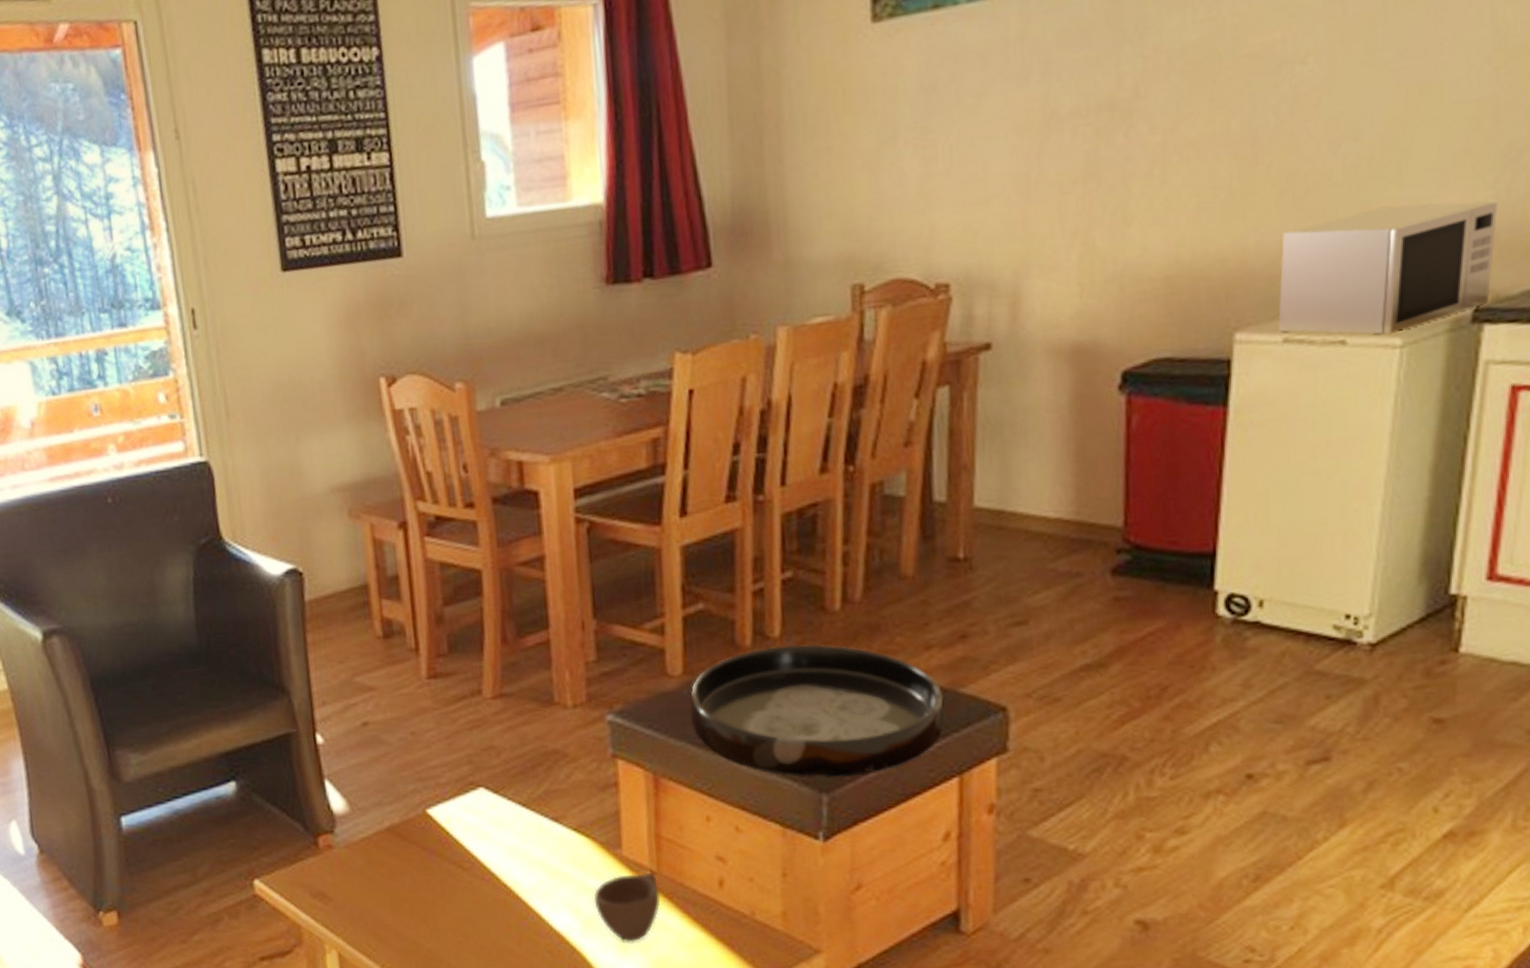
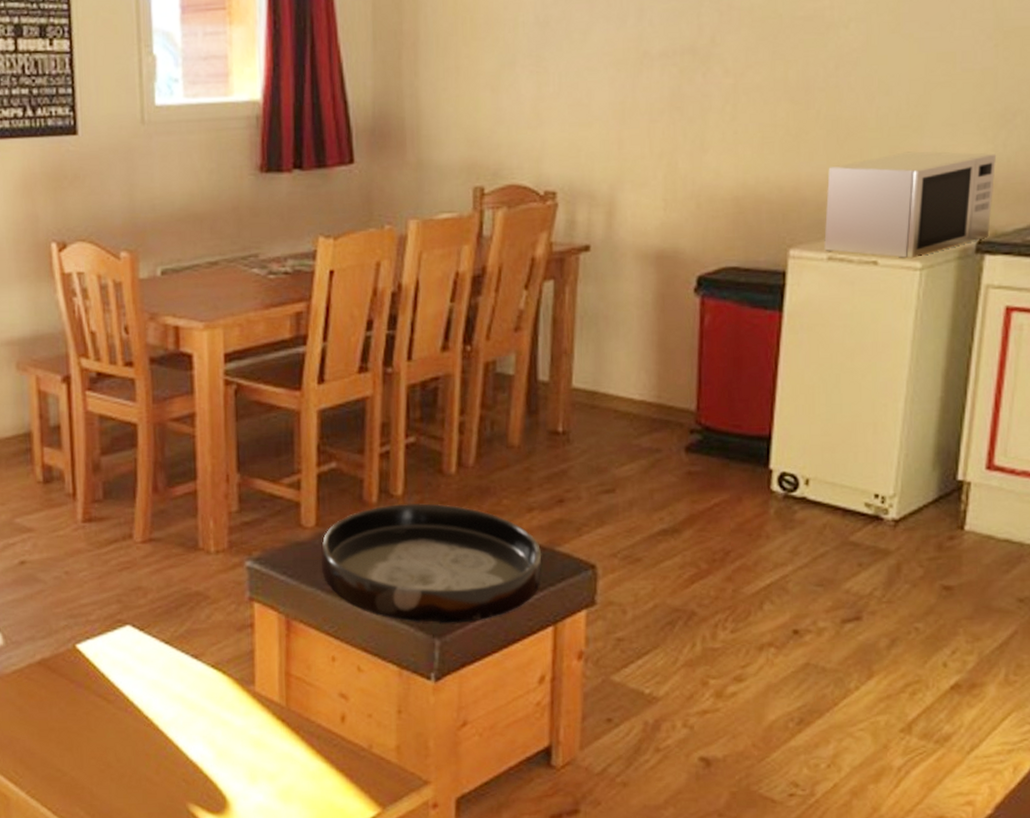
cup: present [593,872,661,942] -> none [227,707,288,772]

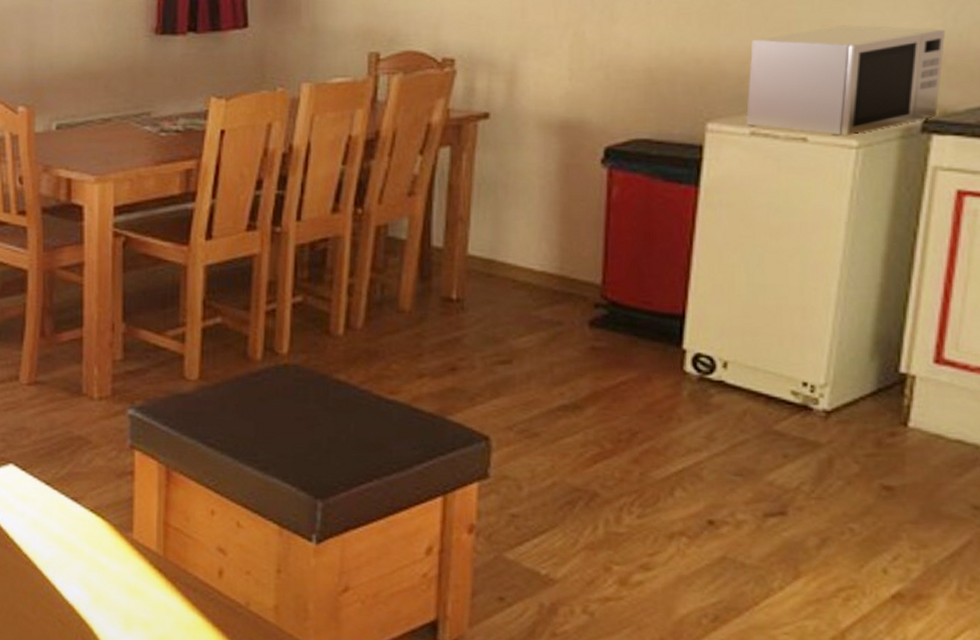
tray: present [321,502,542,624] -> none [204,362,432,486]

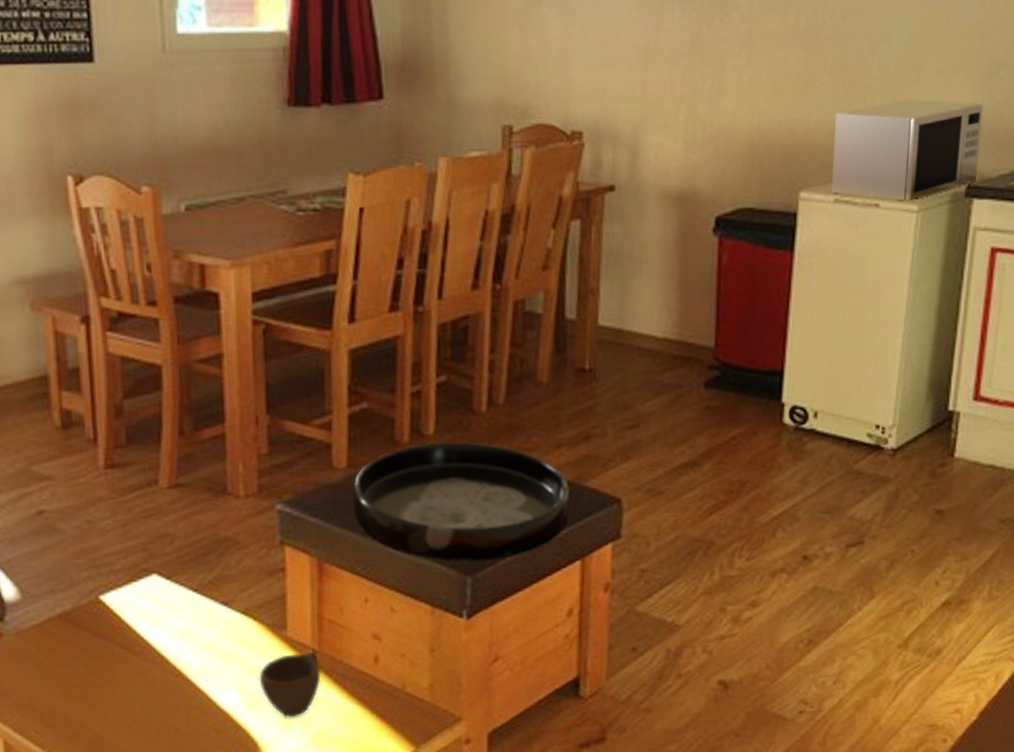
cup: none [104,556,164,620] -> present [259,651,321,718]
tray: none [204,362,432,486] -> present [353,441,570,561]

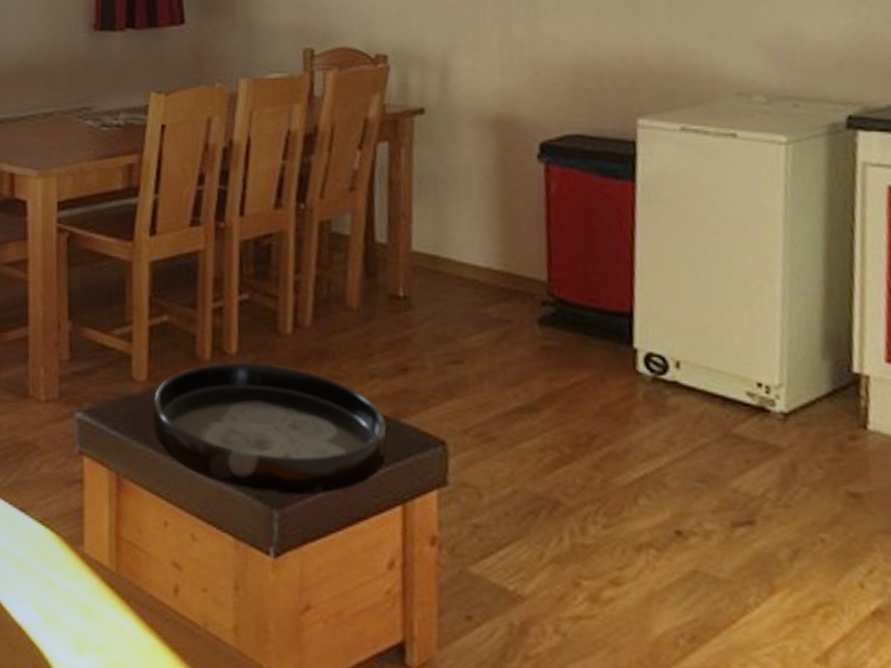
cup: present [259,651,321,718] -> none [54,572,118,643]
microwave: present [831,100,984,202] -> none [673,24,860,133]

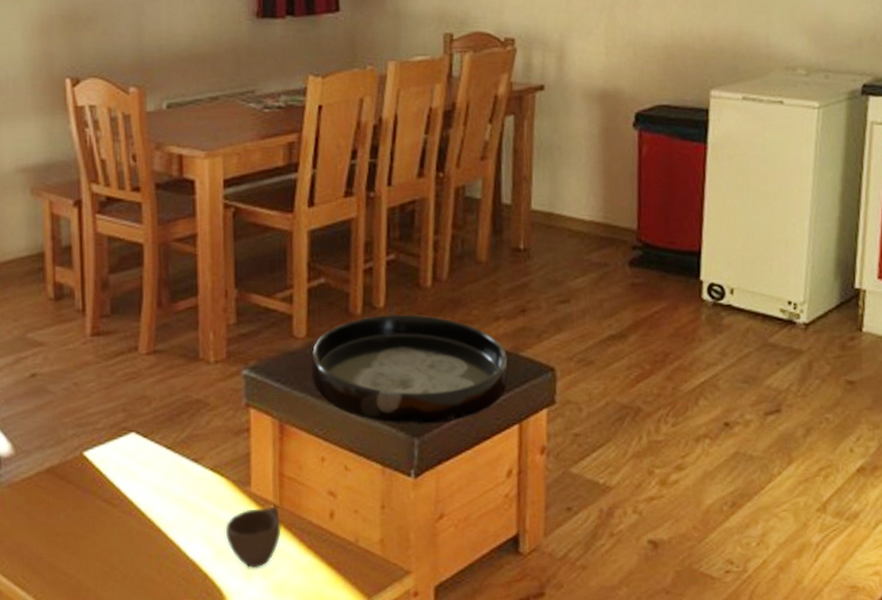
cup: none [54,572,118,643] -> present [225,506,281,569]

